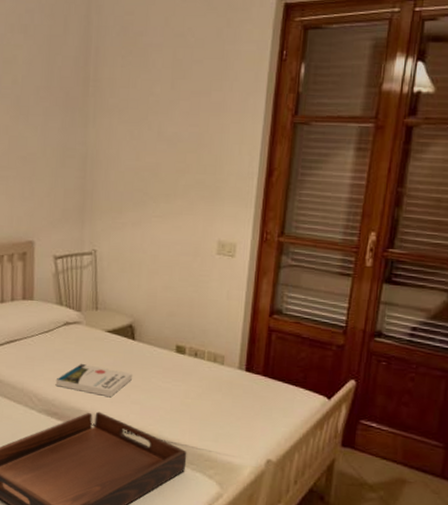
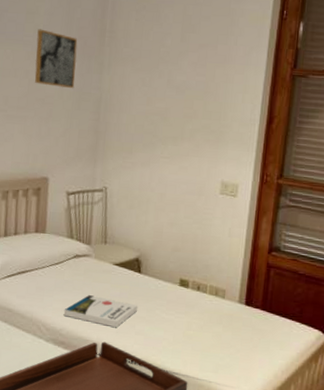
wall art: none [14,80,60,145] -> present [34,29,78,89]

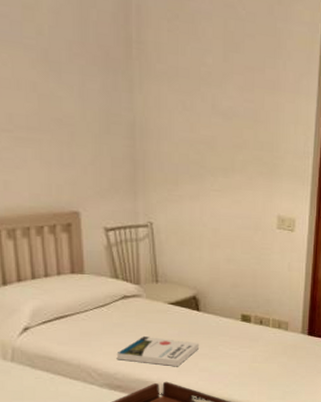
wall art: present [34,29,78,89] -> none [42,30,100,109]

